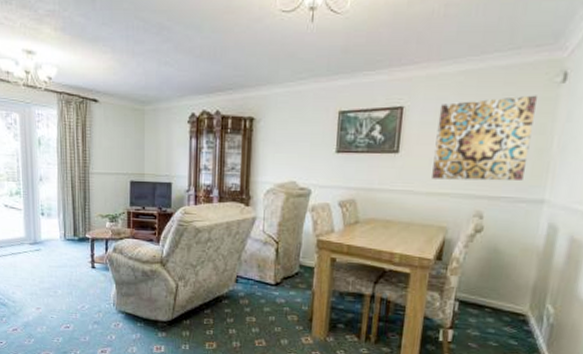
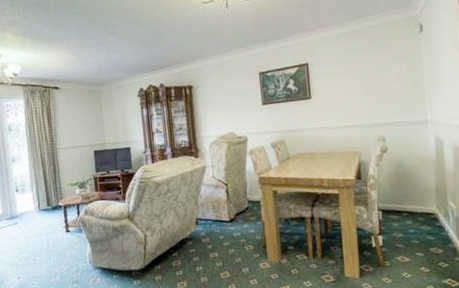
wall art: present [432,95,537,181] -> none [335,43,409,116]

